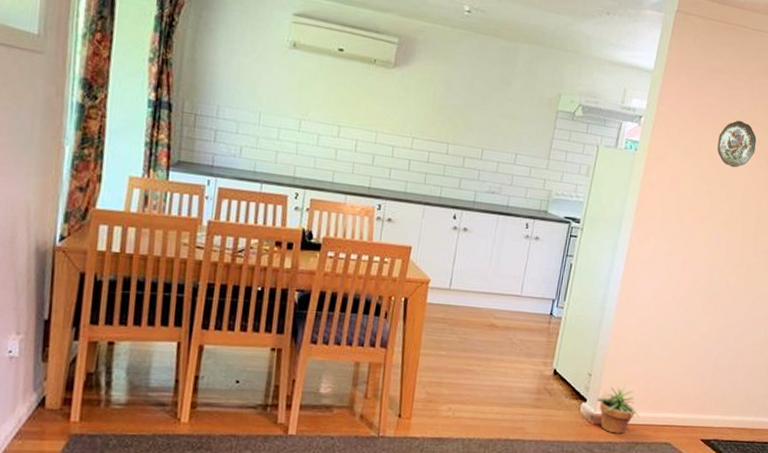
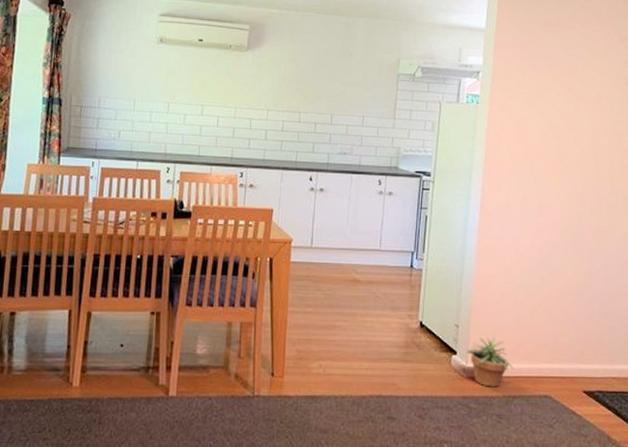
decorative plate: present [717,120,757,168] -> none [558,66,598,112]

